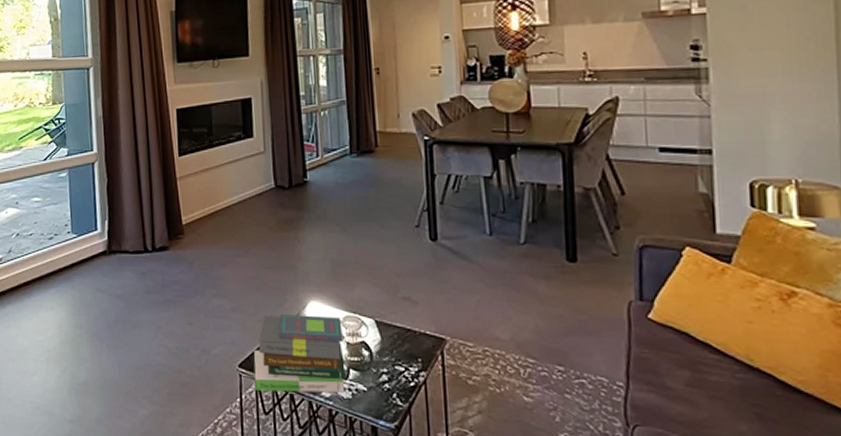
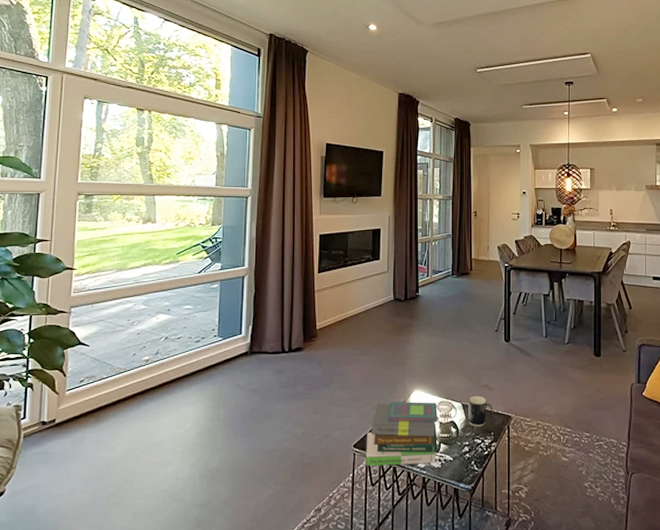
mug: none [383,310,418,351] -> present [468,395,492,427]

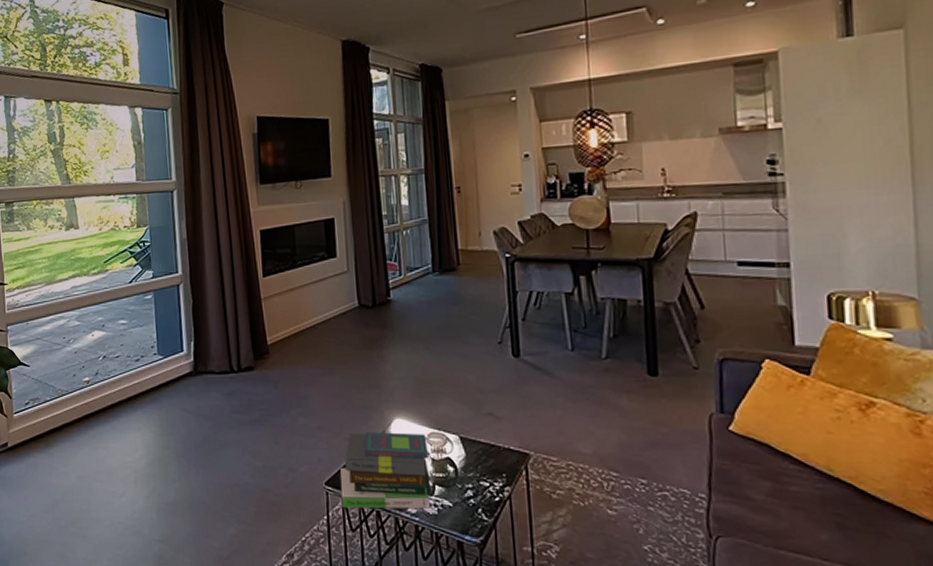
mug: present [468,395,492,427] -> none [467,426,503,466]

